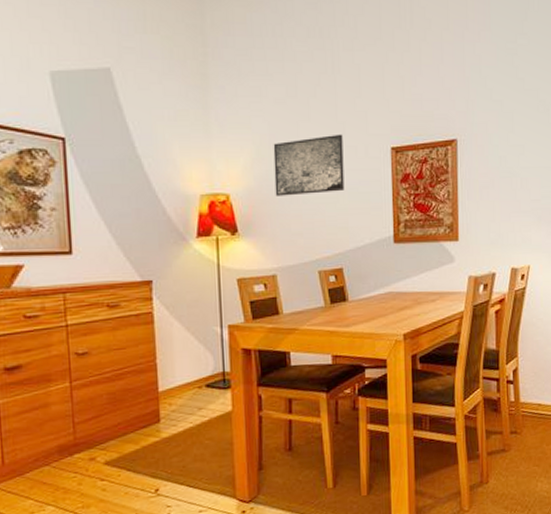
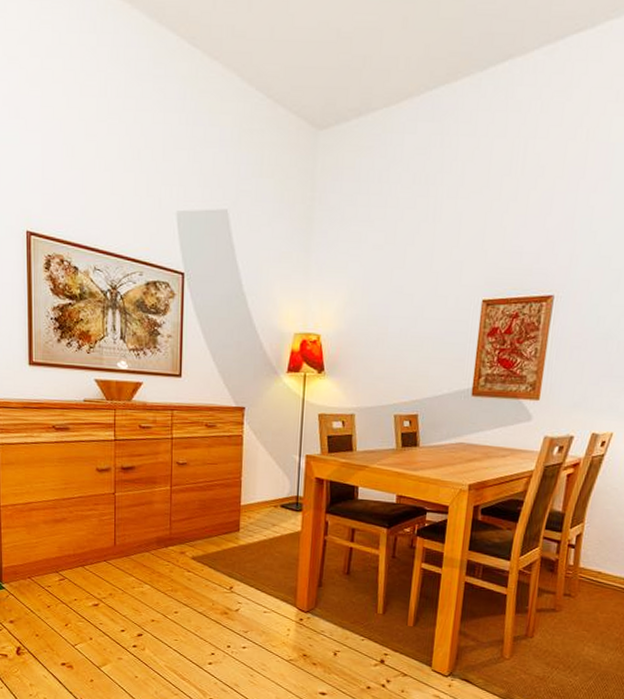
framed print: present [273,134,345,196] -> none [362,283,435,341]

